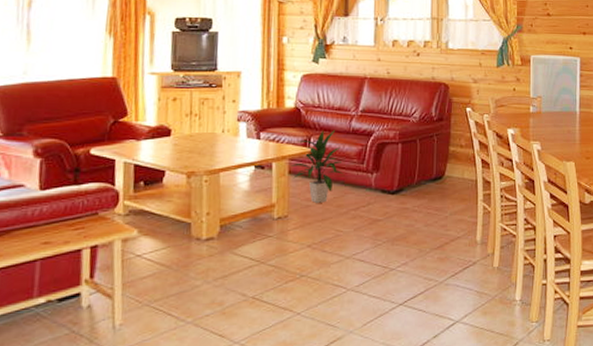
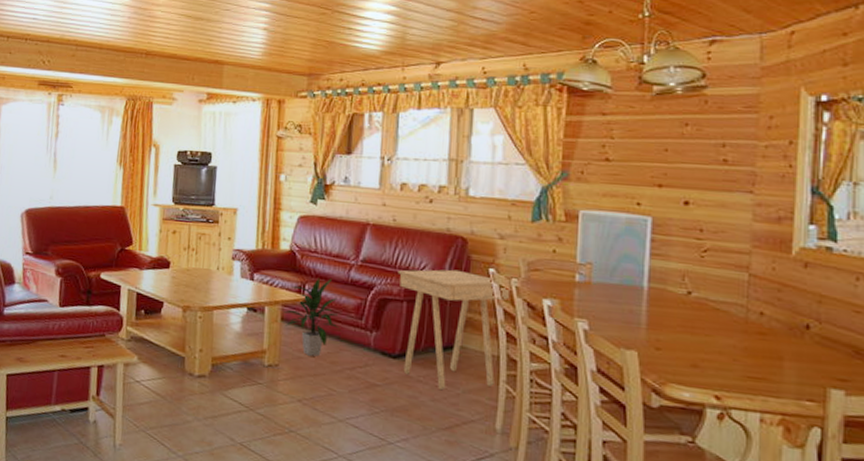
side table: none [393,111,483,216] -> present [398,269,511,391]

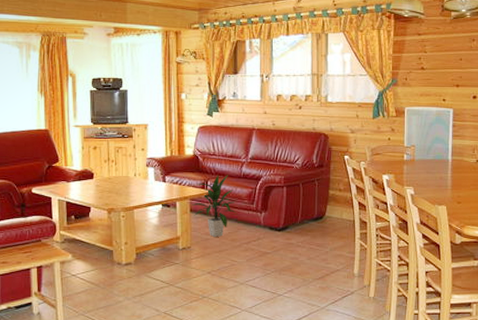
side table: present [398,269,511,391] -> none [278,159,360,251]

